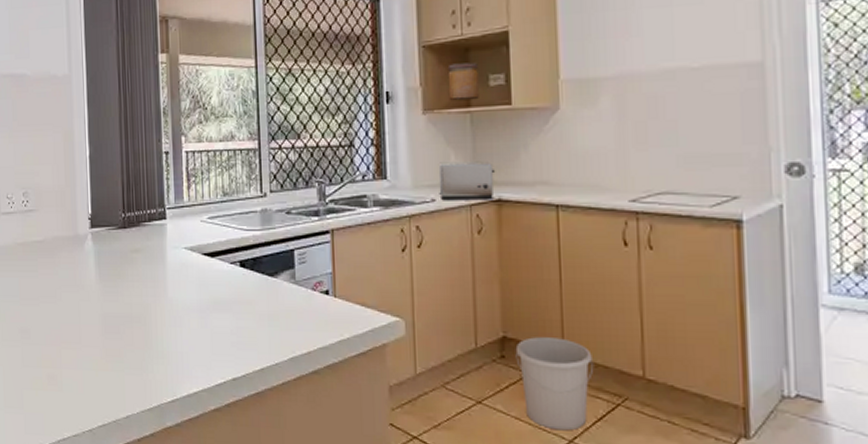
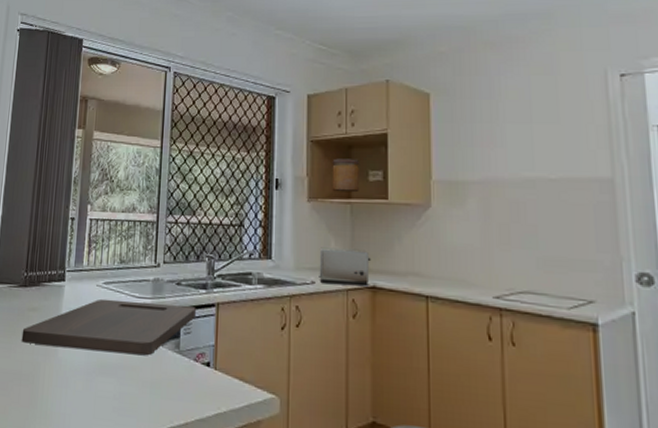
cutting board: none [127,234,310,289] -> present [21,299,196,356]

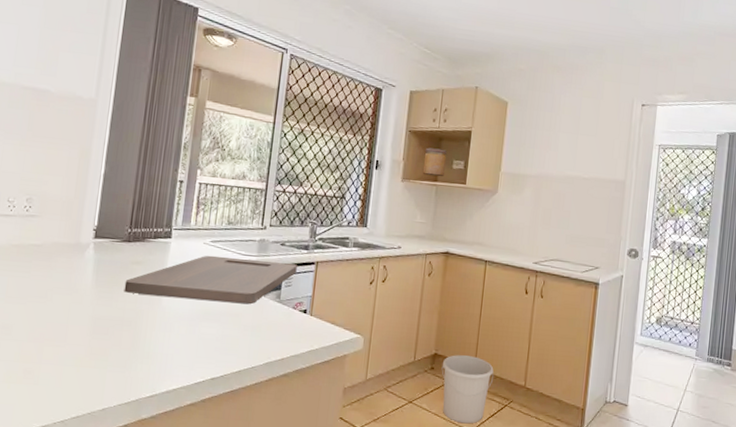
toaster: present [319,247,372,287] -> none [404,219,448,252]

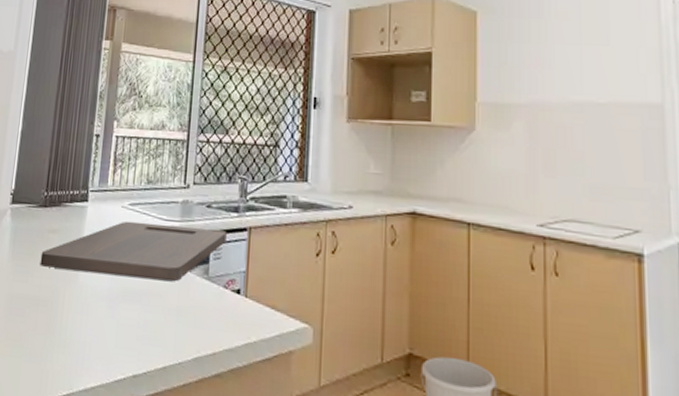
jar: present [422,147,447,177] -> none [372,77,402,114]

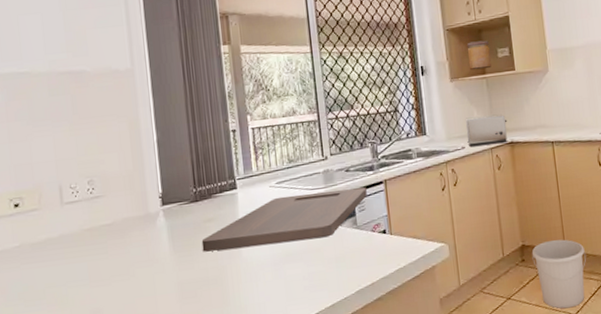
toaster: none [357,170,412,212] -> present [465,114,508,147]
jar: none [372,77,402,114] -> present [466,40,491,71]

